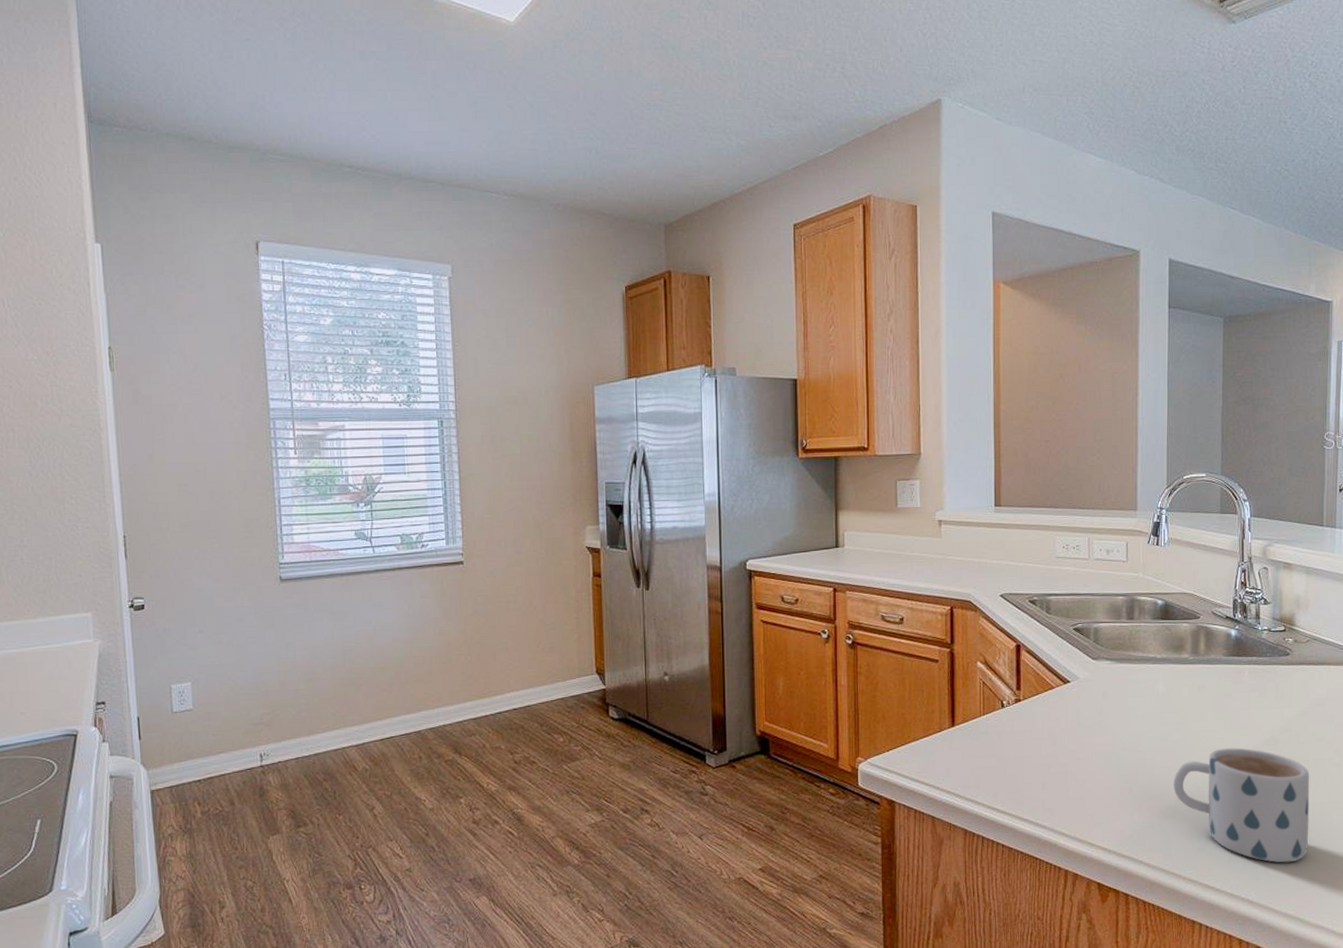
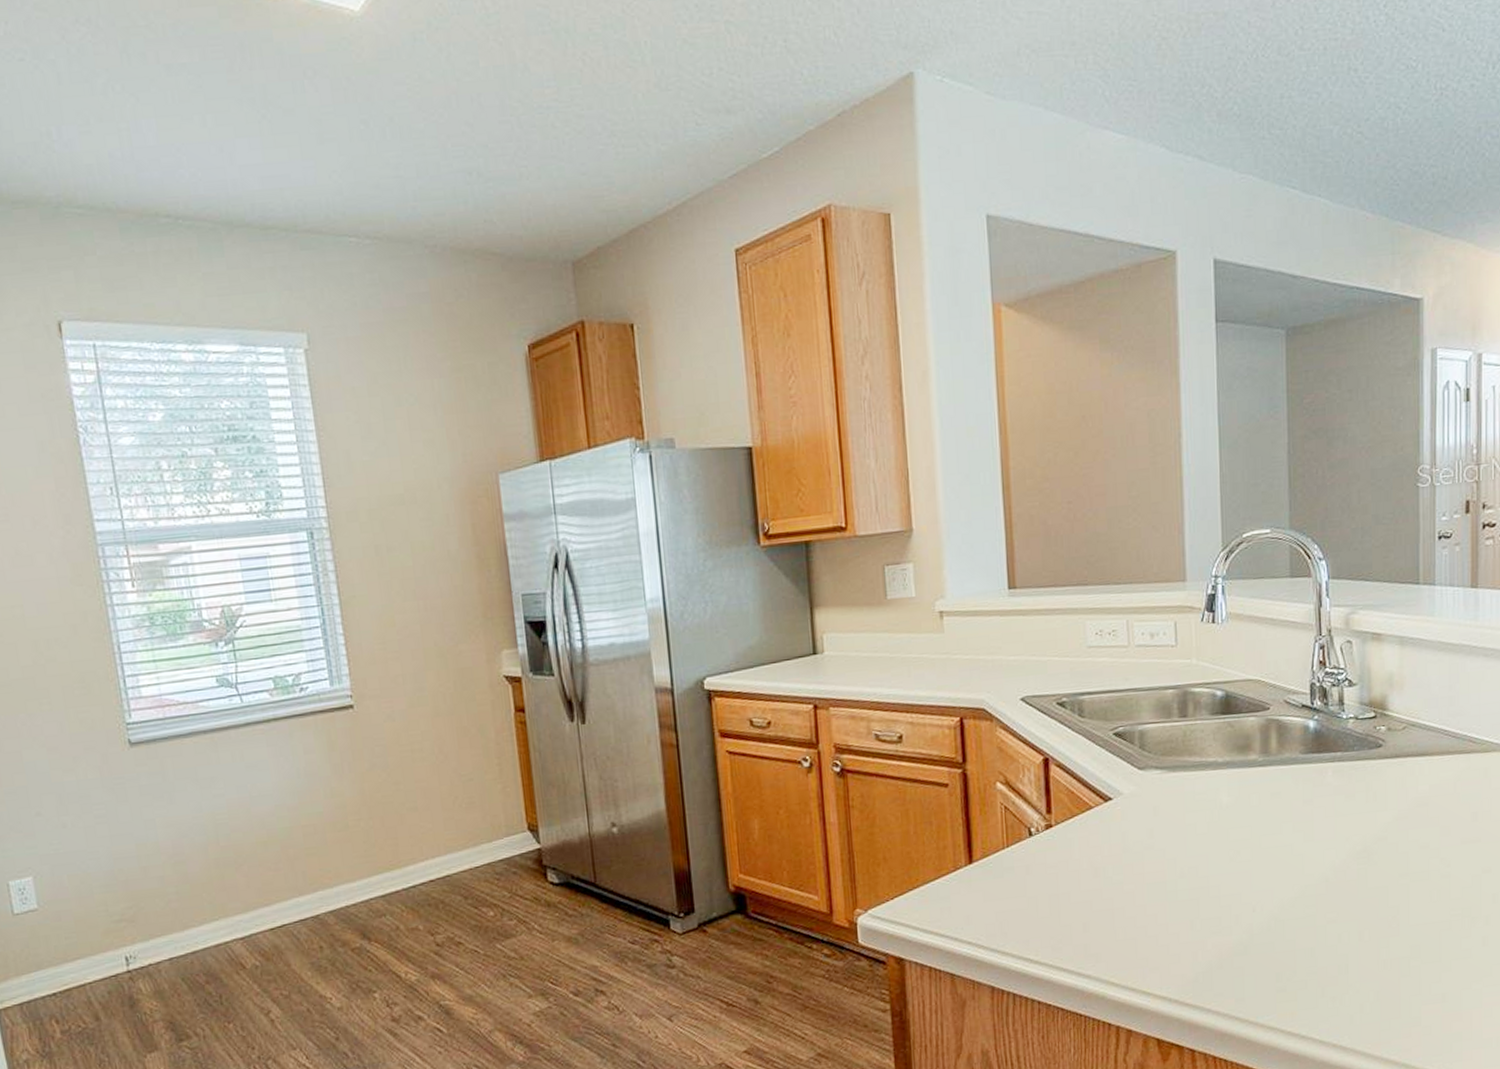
mug: present [1174,747,1310,863] -> none [1245,863,1413,1000]

